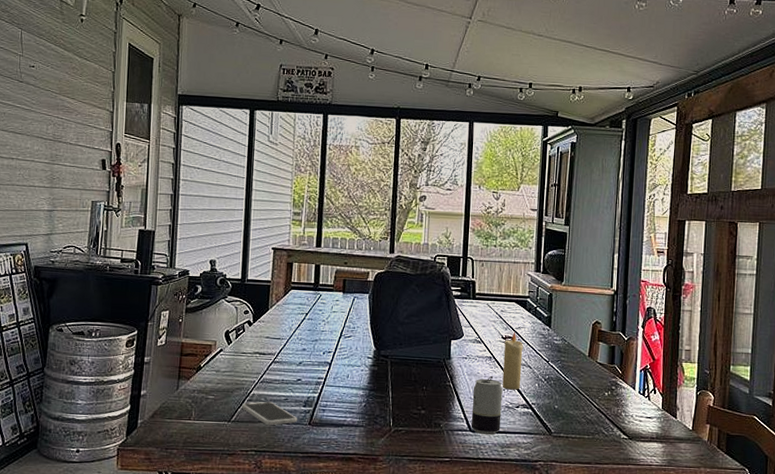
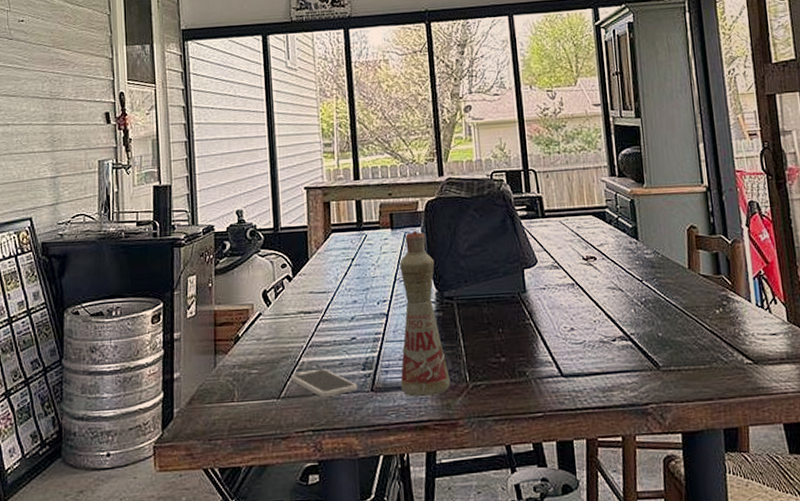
bottle: none [334,296,377,434] -> present [400,230,450,397]
beverage can: present [471,375,503,435] -> none [558,306,598,379]
candle: present [502,331,523,390] -> none [587,249,614,321]

